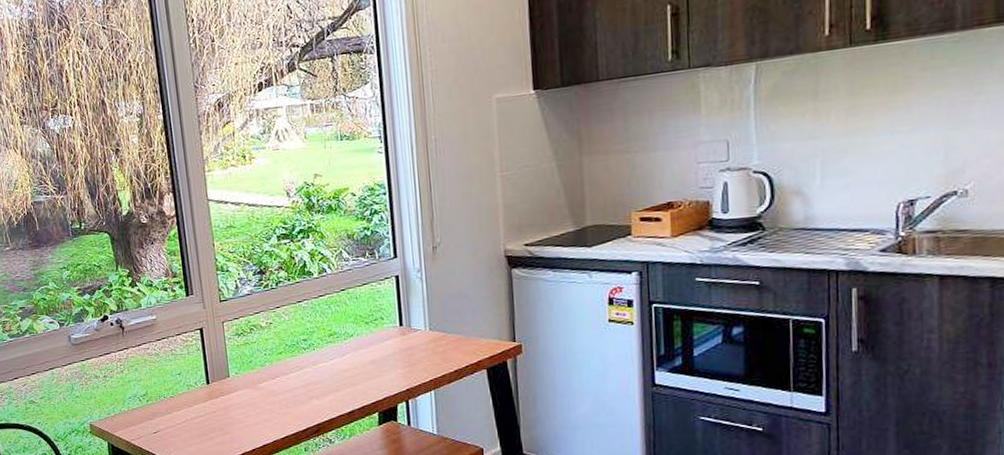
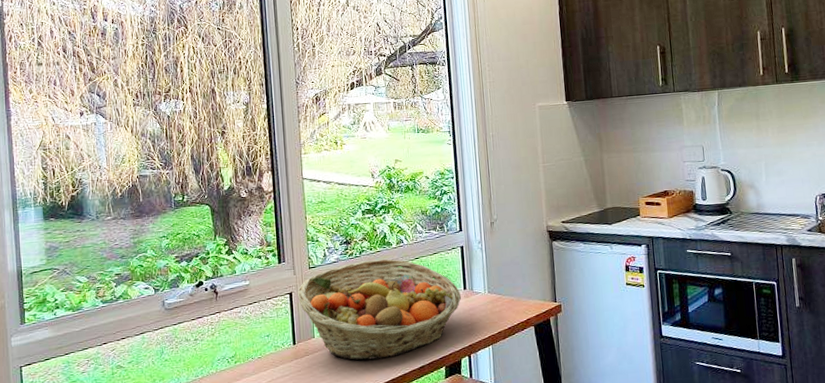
fruit basket: none [208,290,397,403] -> present [297,258,462,360]

